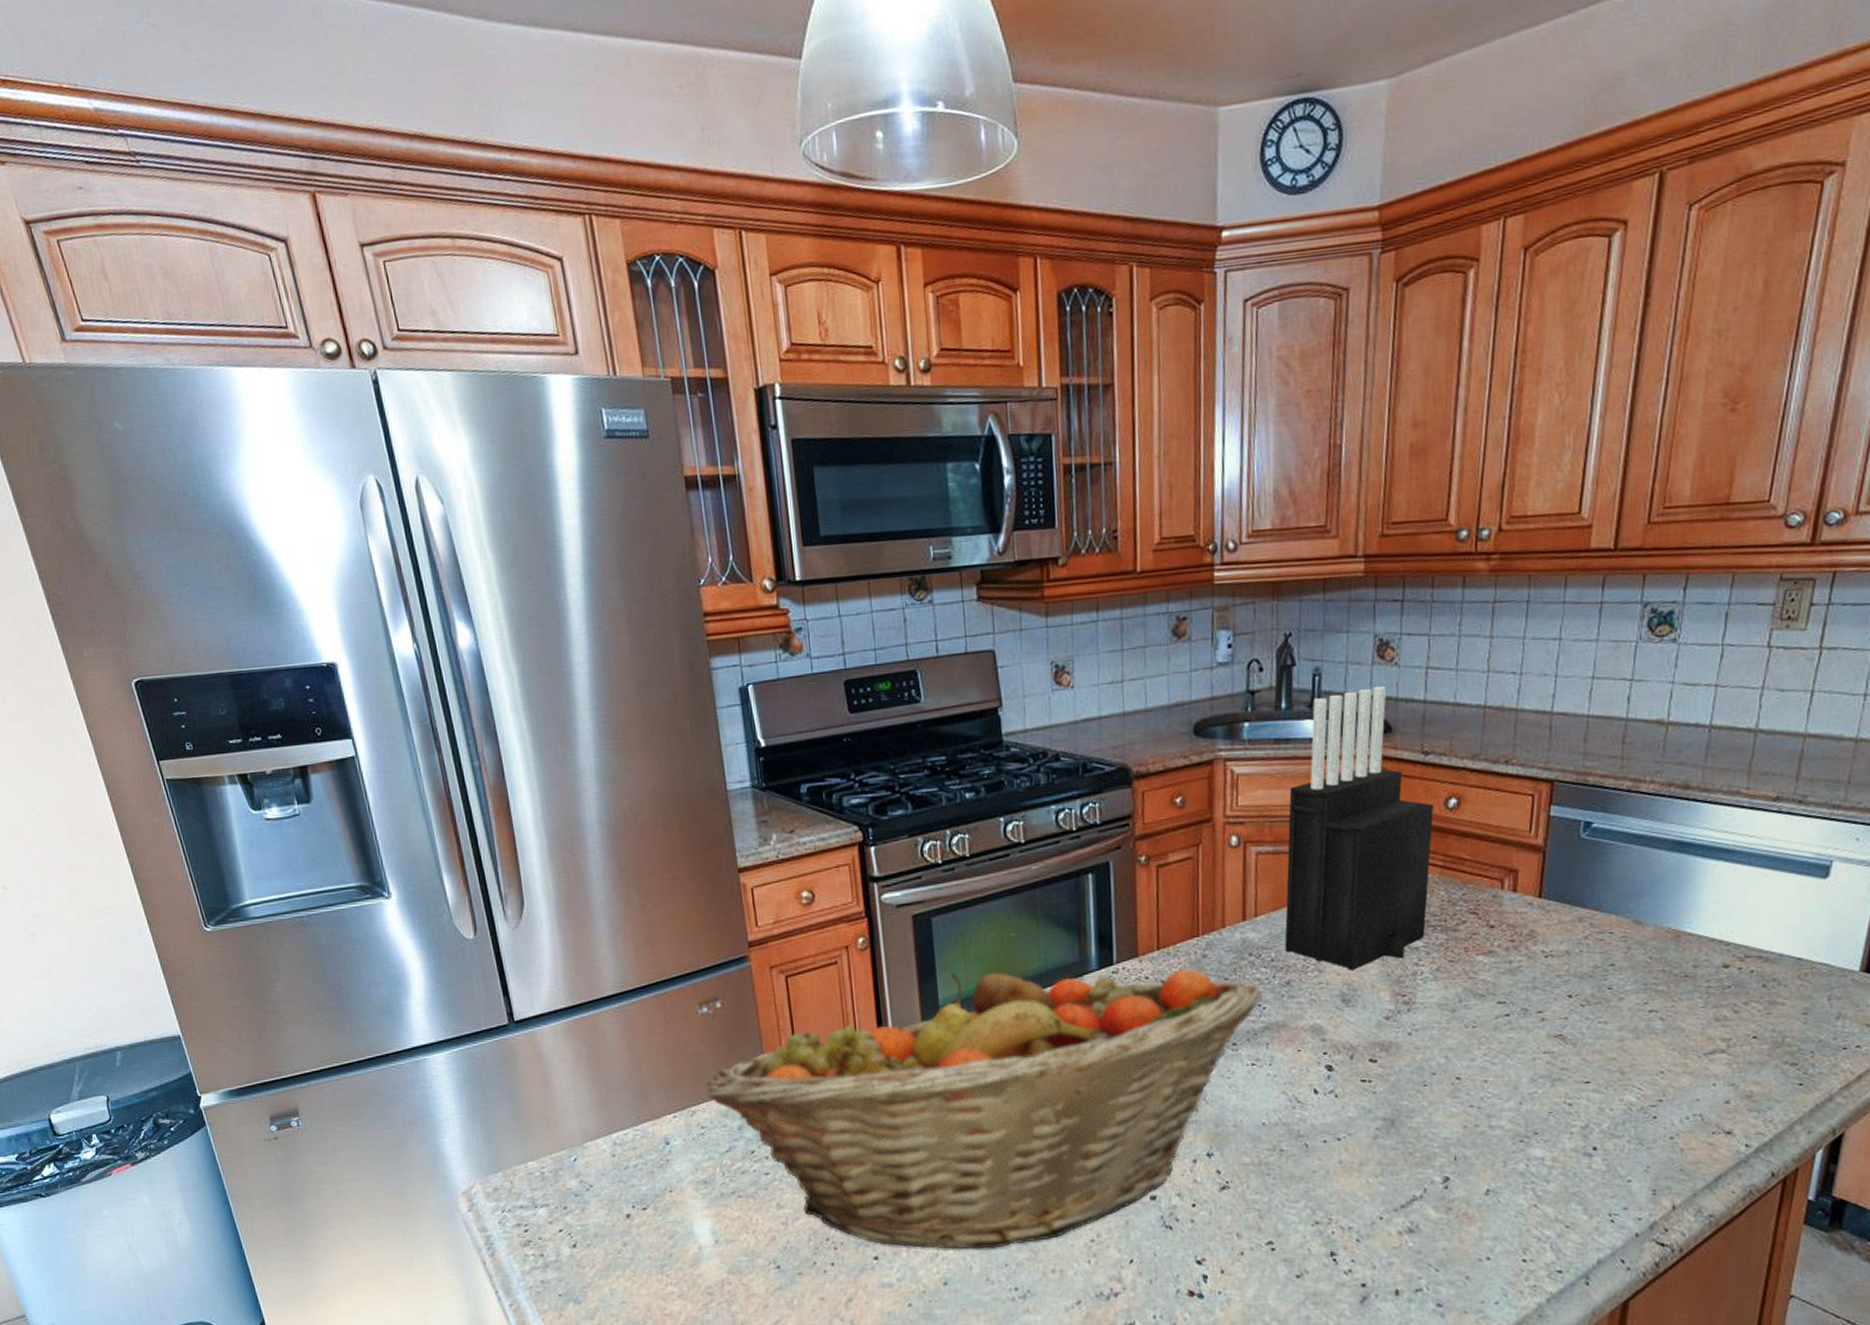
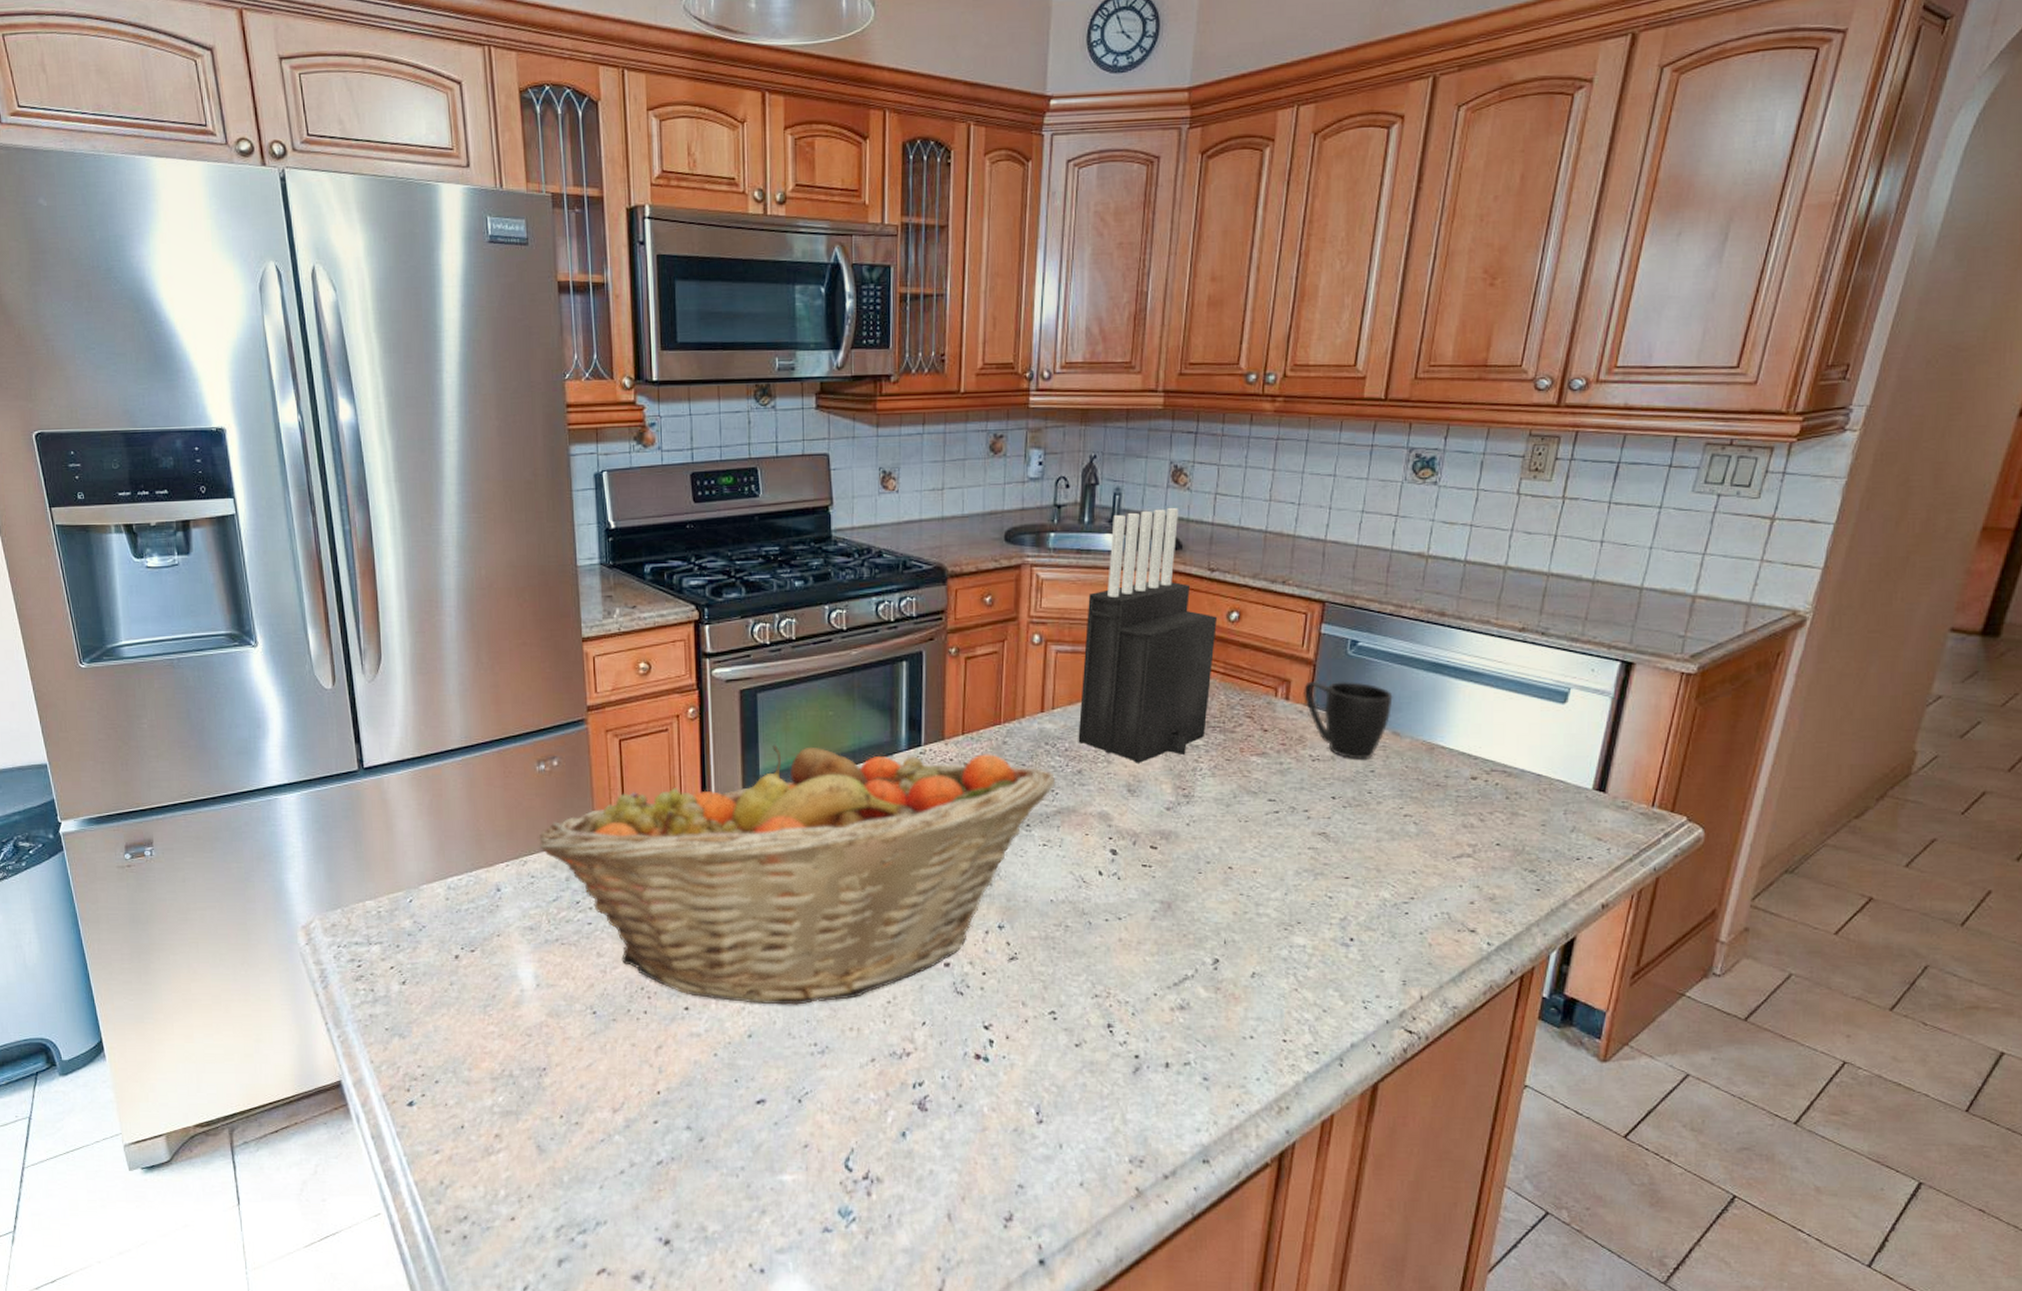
mug: none [1533,867,1633,953] -> present [1304,681,1393,759]

